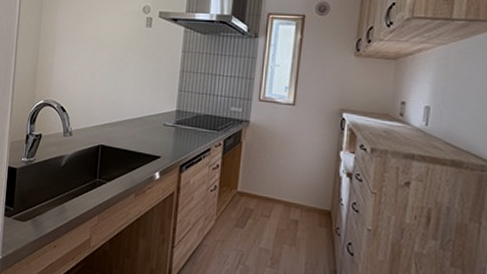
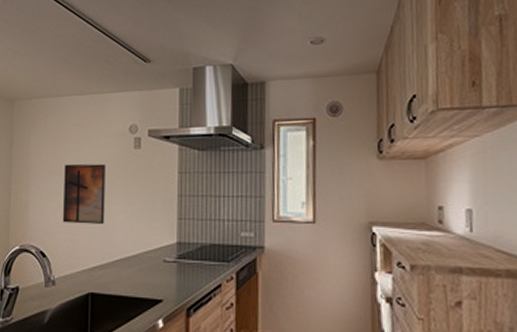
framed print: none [82,34,121,90] -> present [63,163,107,225]

